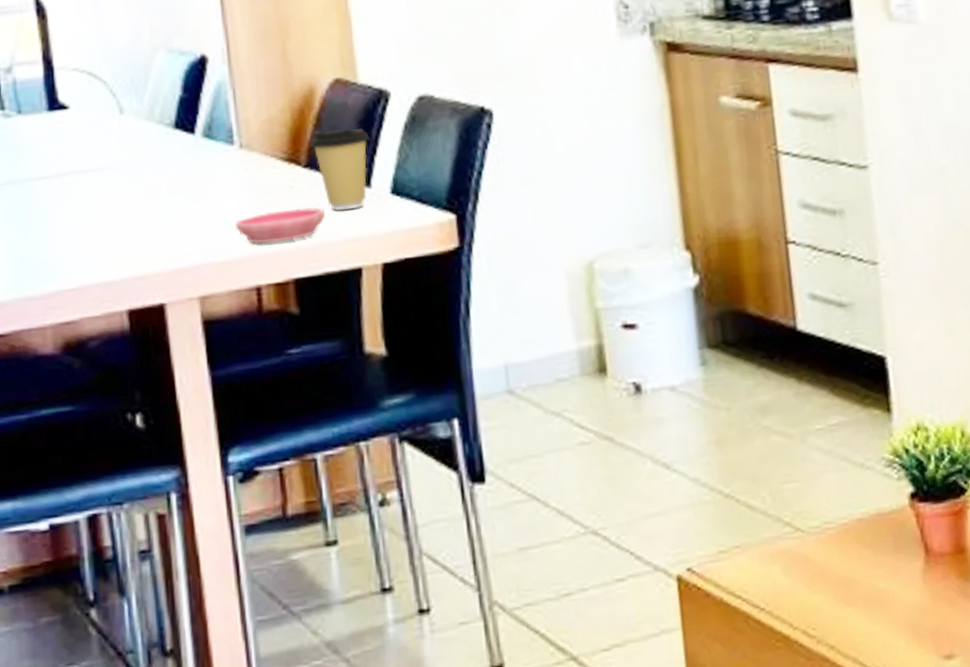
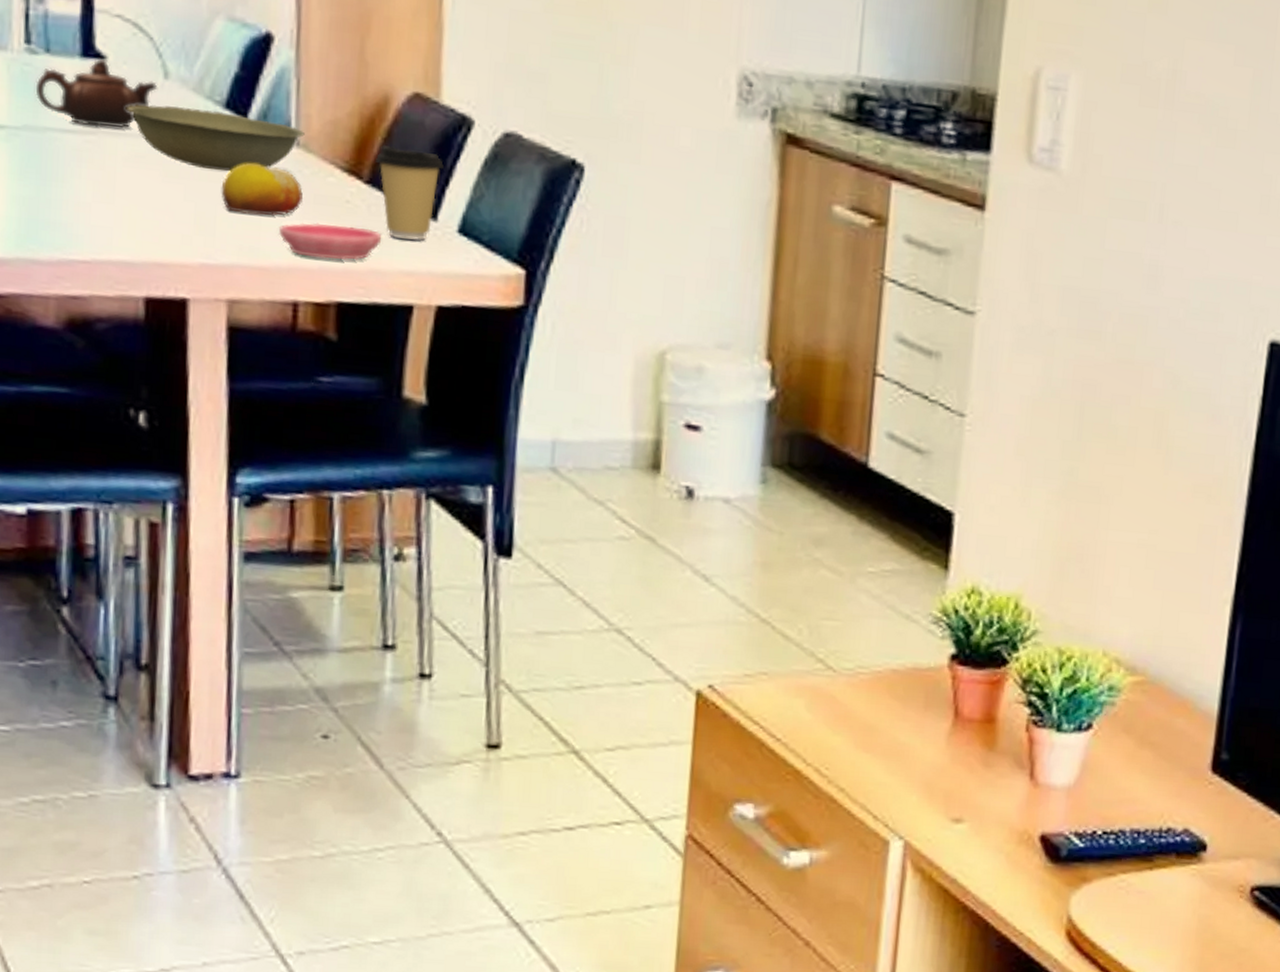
teapot: none [12,109,116,170] -> present [35,58,158,128]
bowl: none [92,131,246,185] -> present [127,104,305,172]
fruit: none [180,170,252,218] -> present [221,162,303,216]

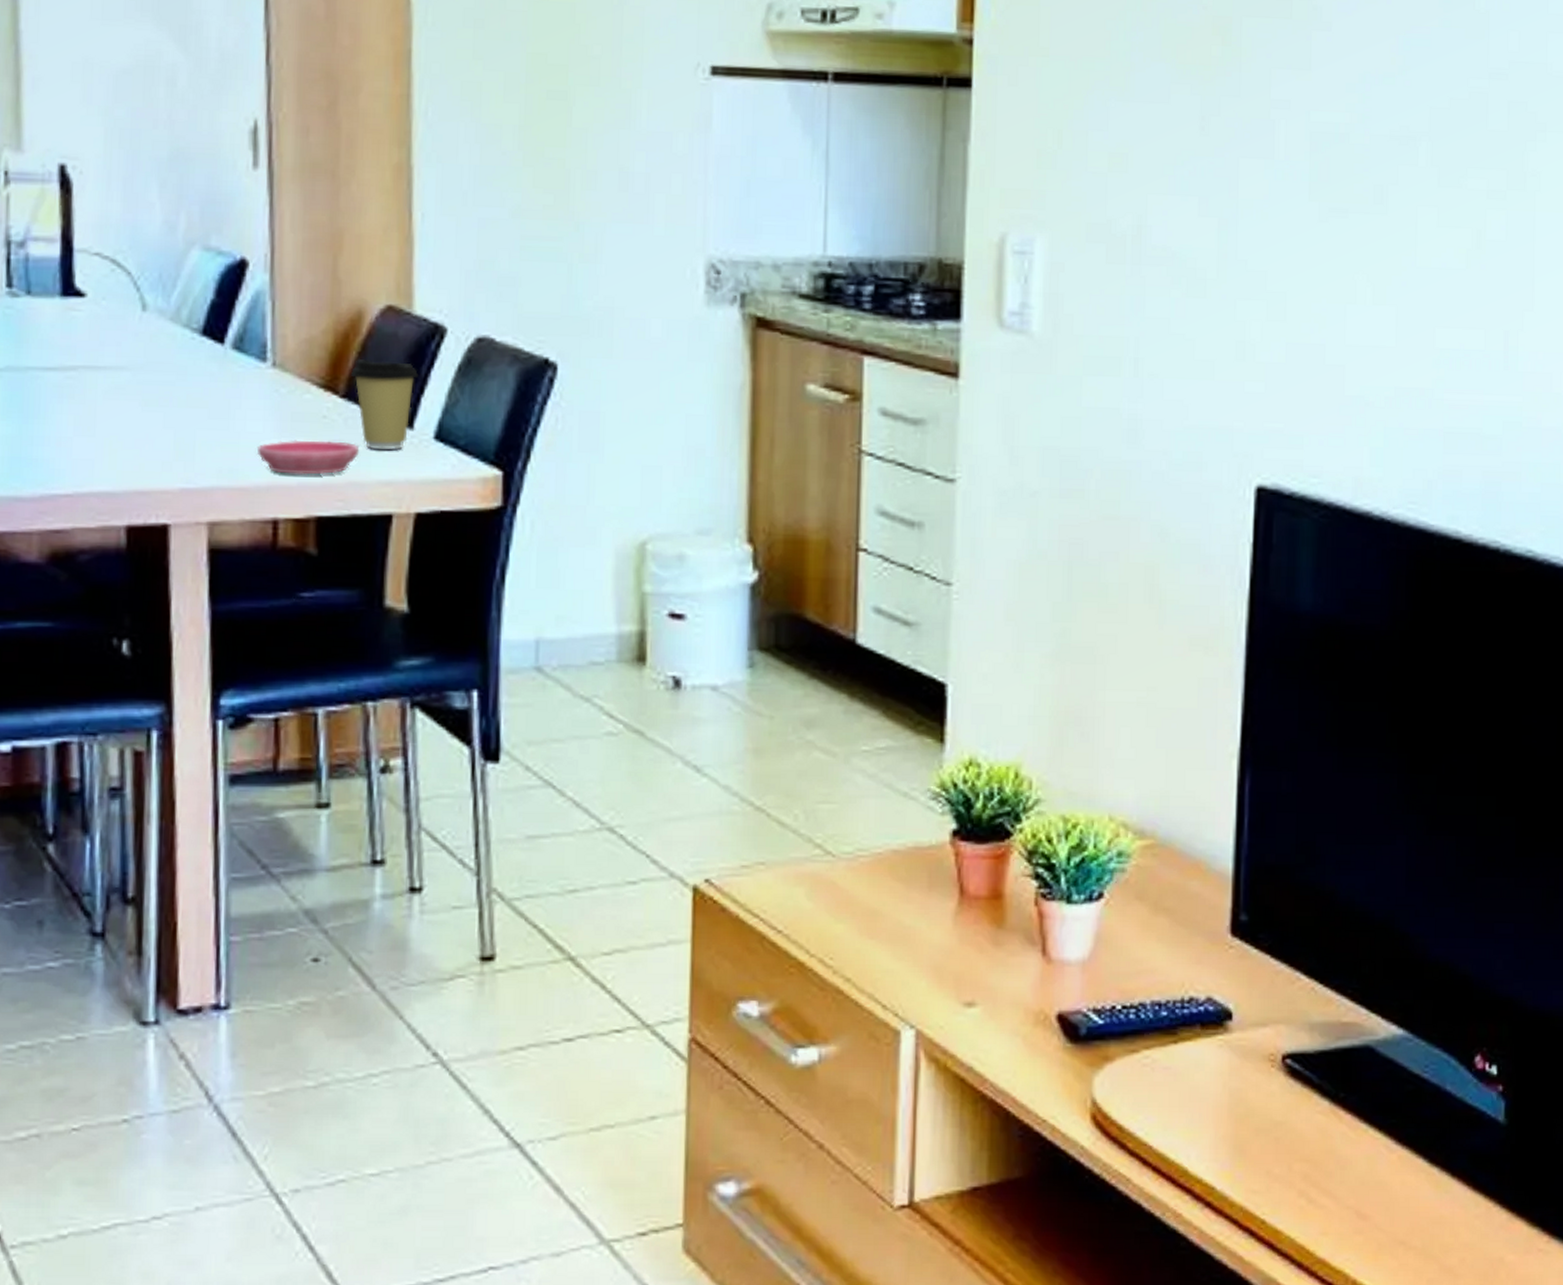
teapot: present [35,58,158,128] -> none [17,296,137,363]
bowl: present [127,104,305,172] -> none [106,336,281,397]
fruit: present [221,162,303,216] -> none [199,385,280,437]

